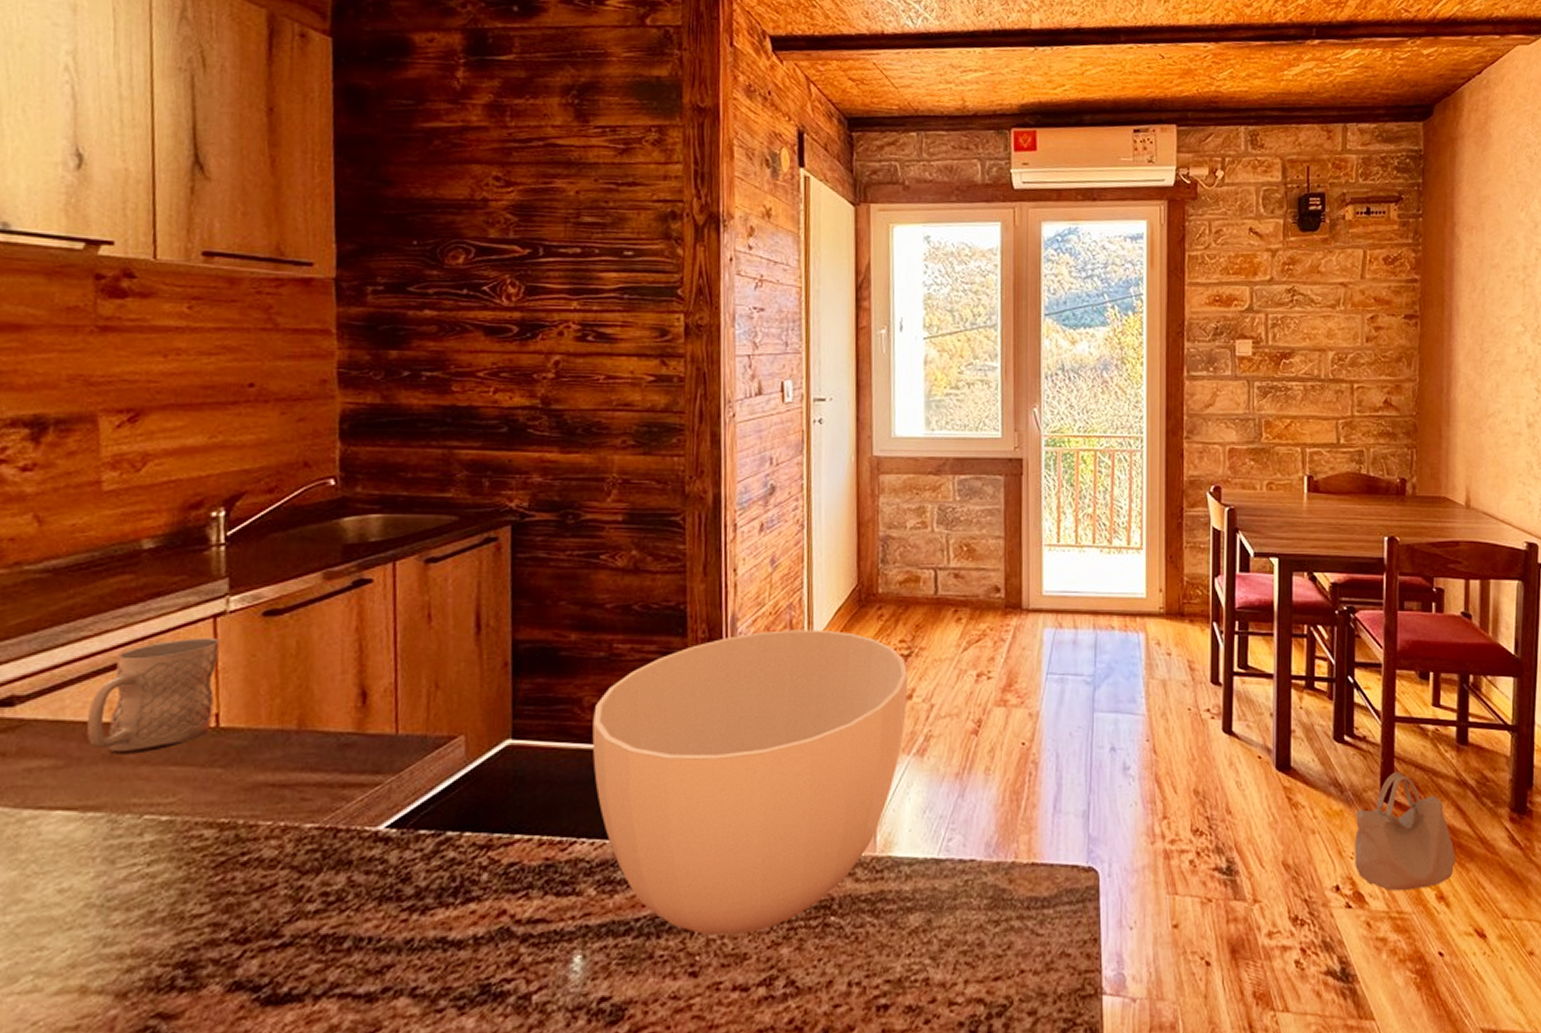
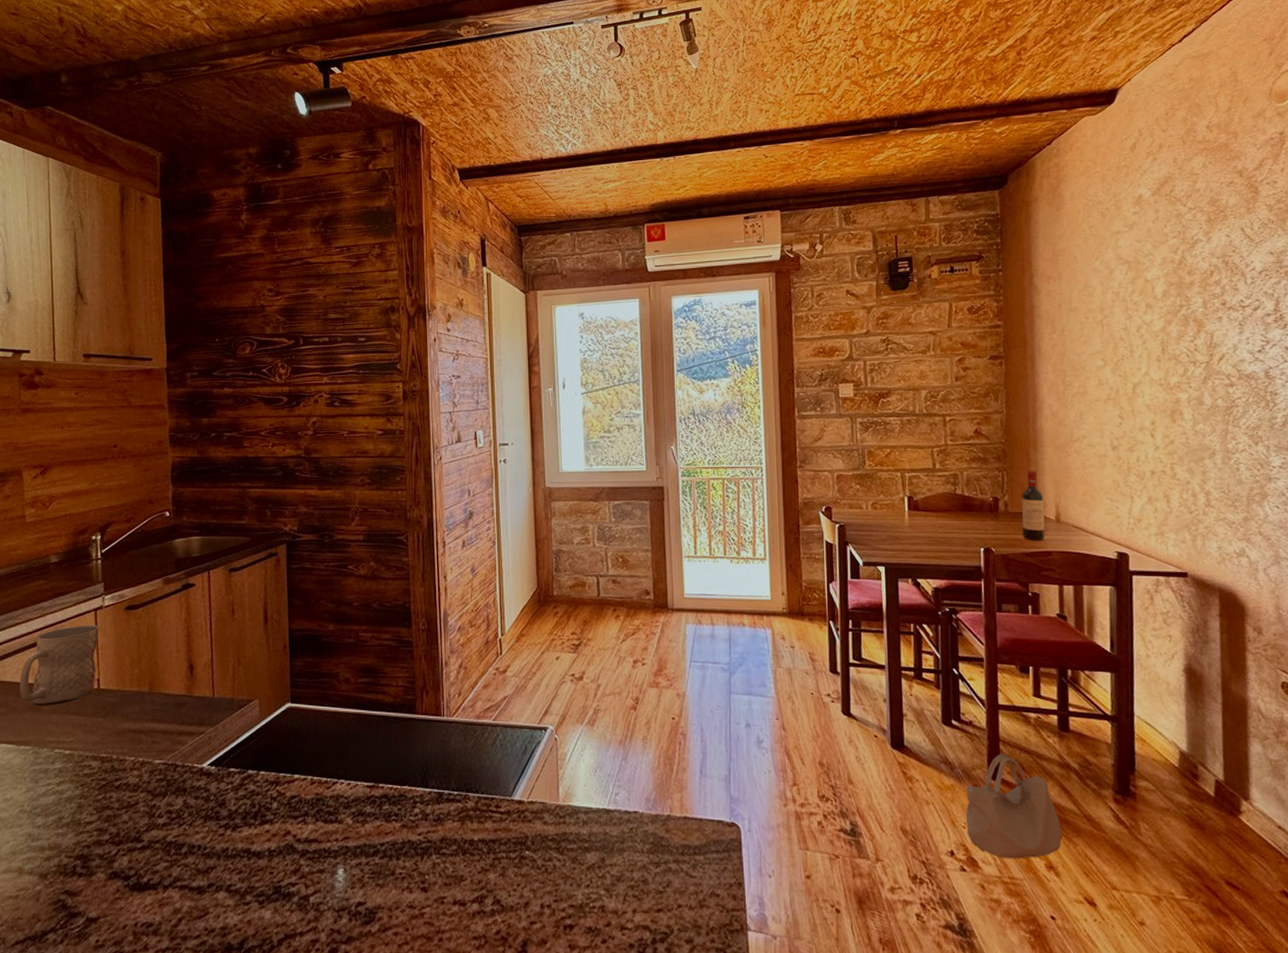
bowl: present [592,629,907,936] -> none [346,623,579,862]
wine bottle: none [1429,449,1455,530] -> present [1021,471,1046,542]

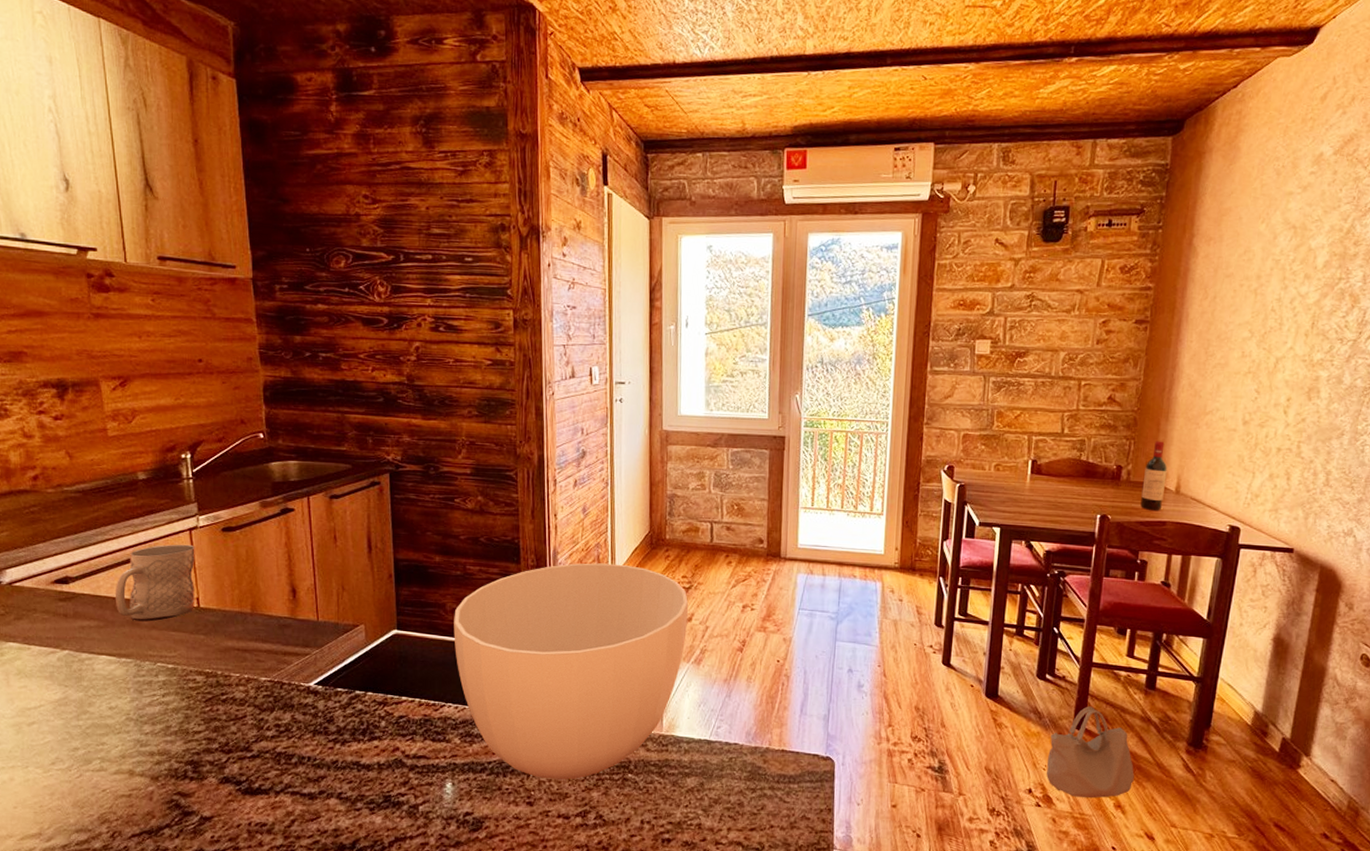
bowl: none [346,623,579,862] -> present [454,563,688,781]

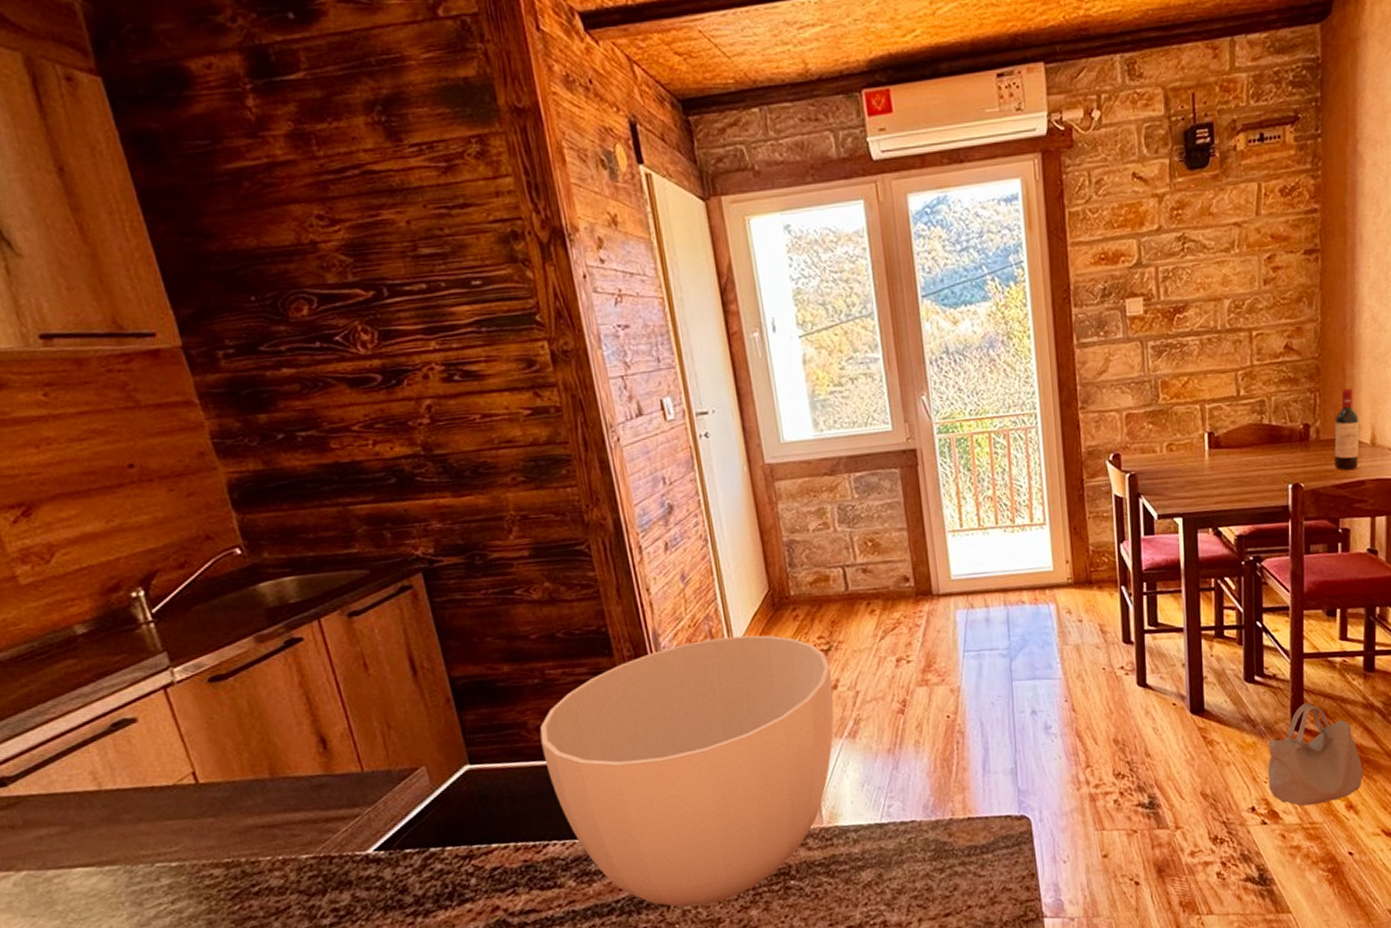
mug: present [115,544,195,622] -> none [75,706,192,817]

